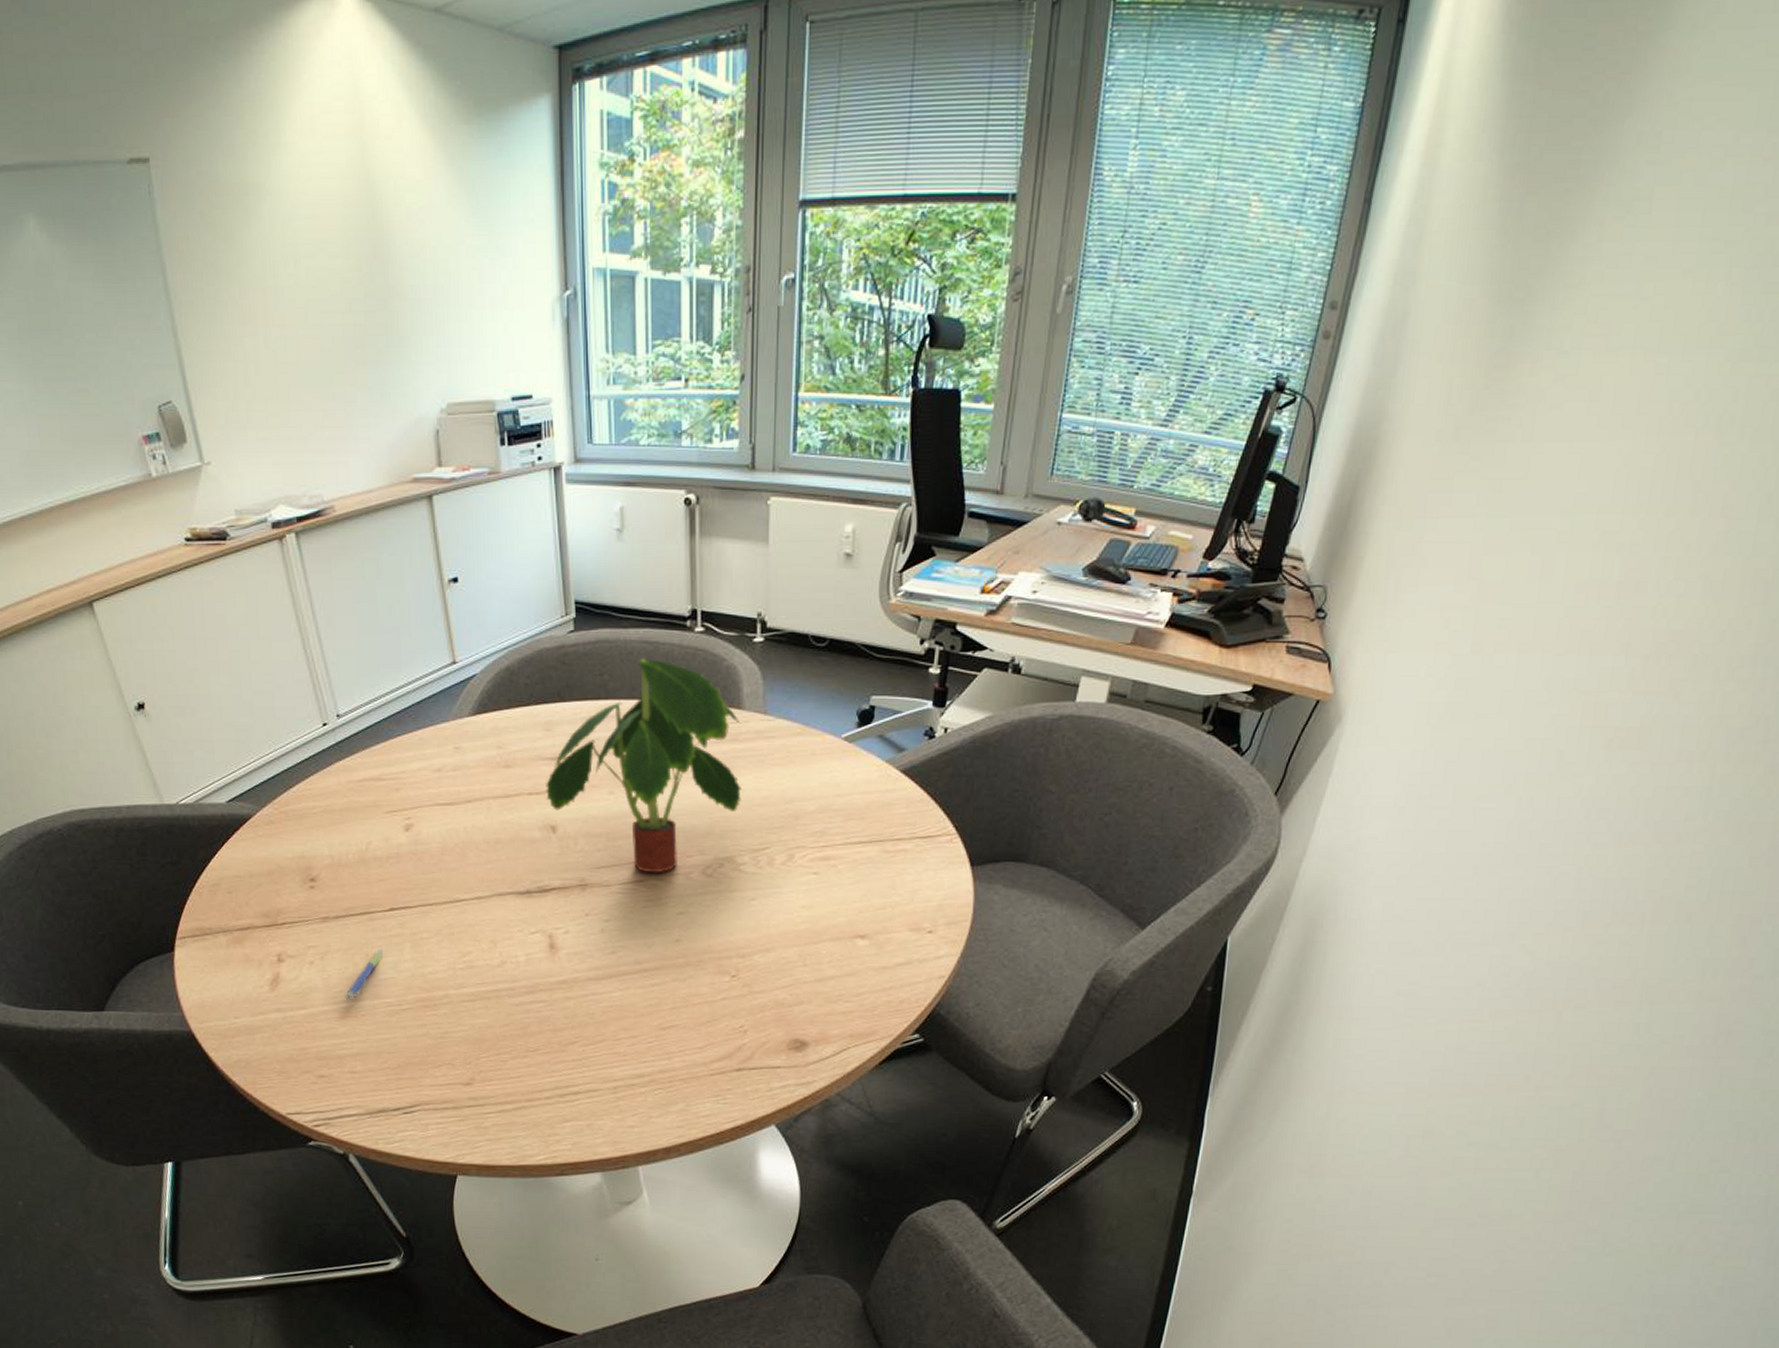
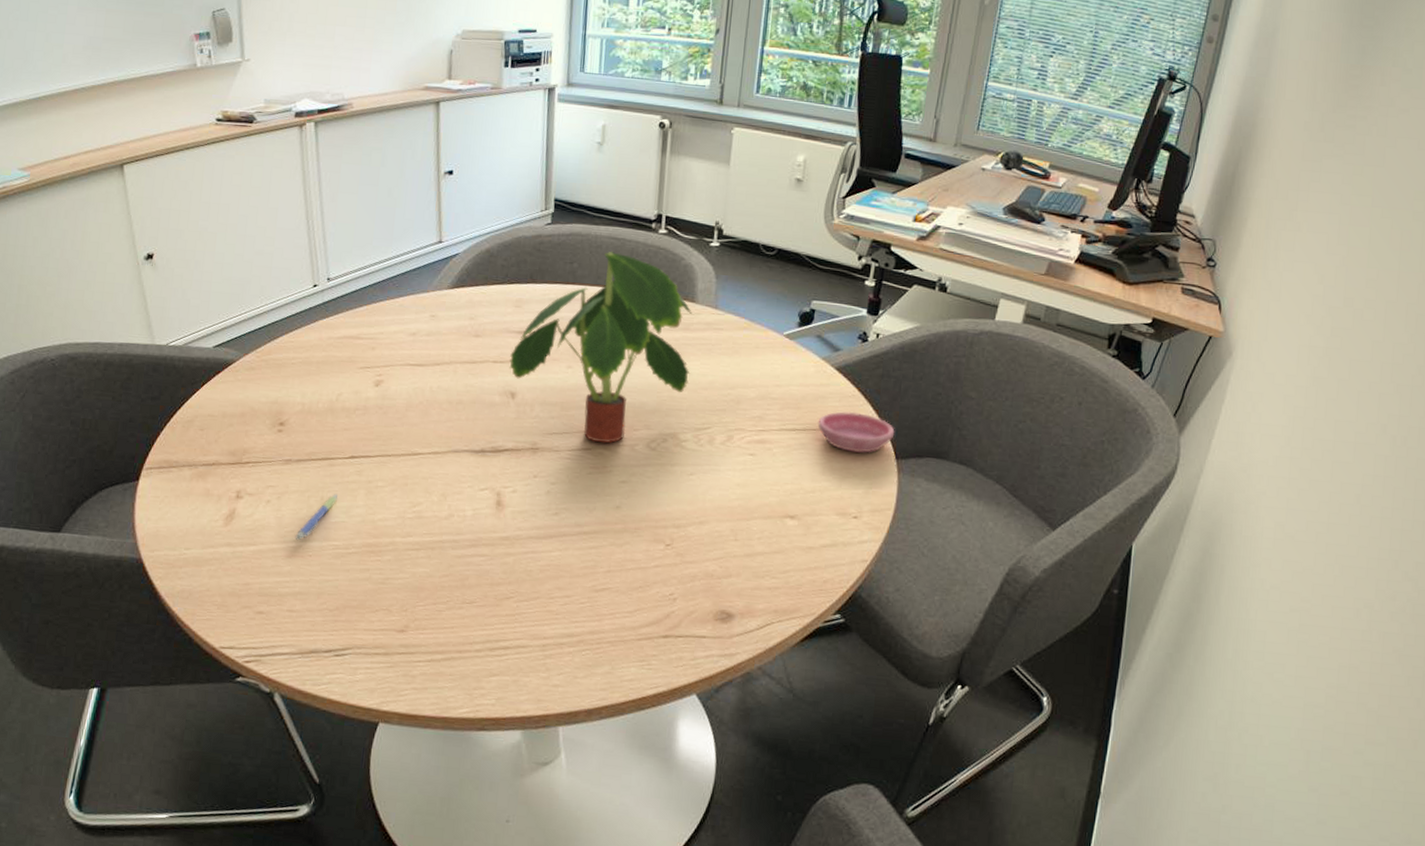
saucer: none [885,817,969,862] -> present [817,411,895,453]

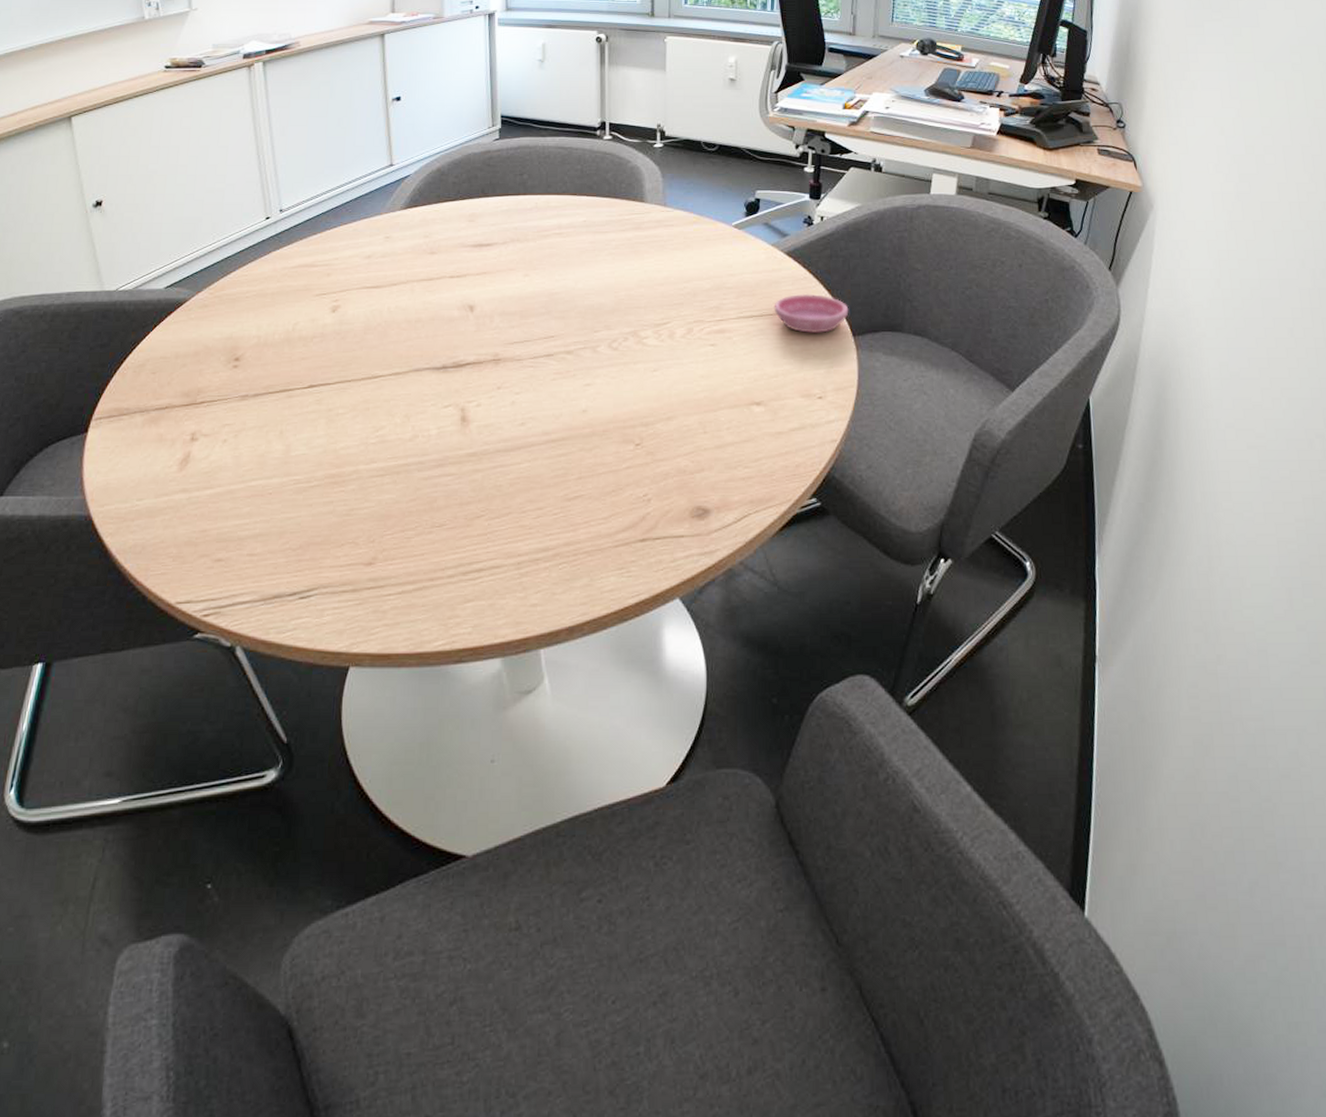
pen: present [295,494,338,541] -> none [254,426,298,479]
plant: present [509,252,692,443] -> none [466,161,645,348]

